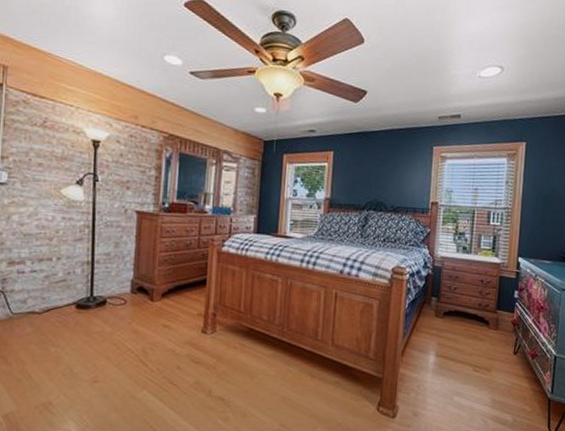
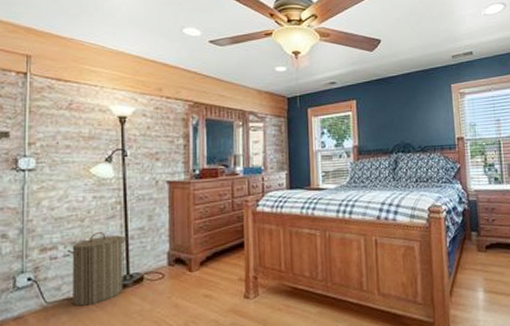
laundry hamper: none [33,252,92,321] -> present [66,231,126,306]

